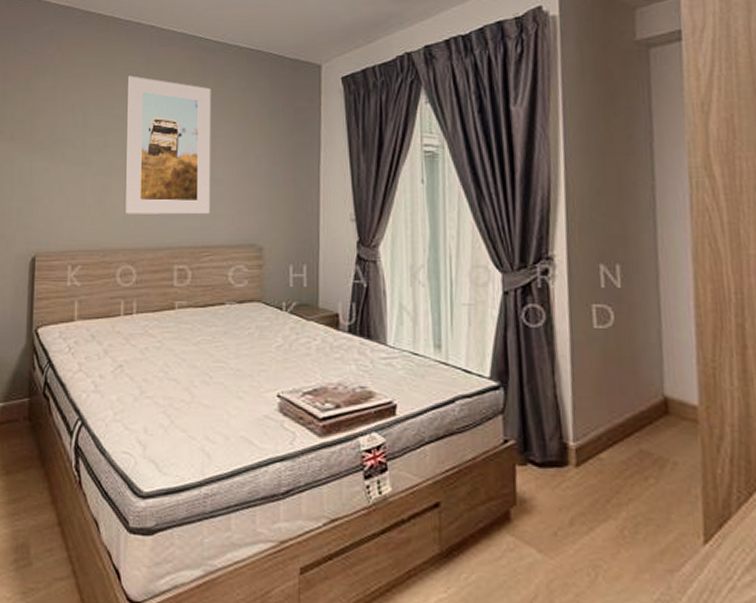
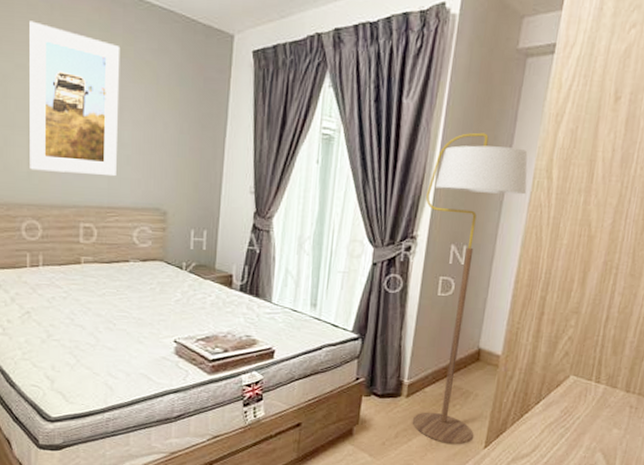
floor lamp: none [555,132,685,538] -> present [412,132,528,445]

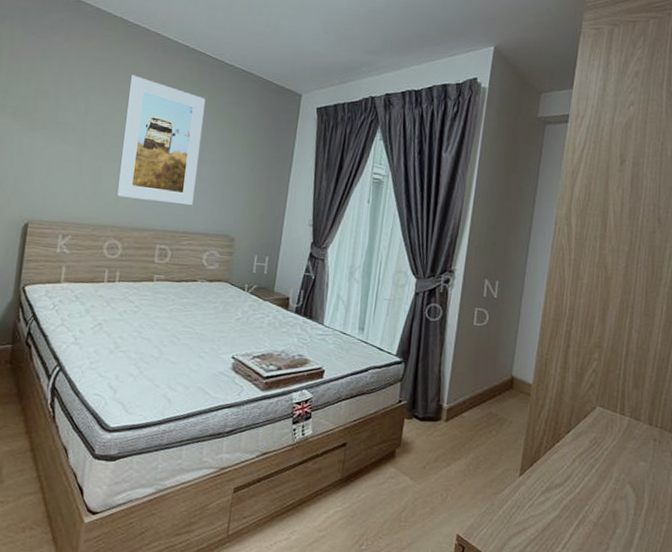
floor lamp: present [412,132,528,445] -> none [451,183,550,472]

